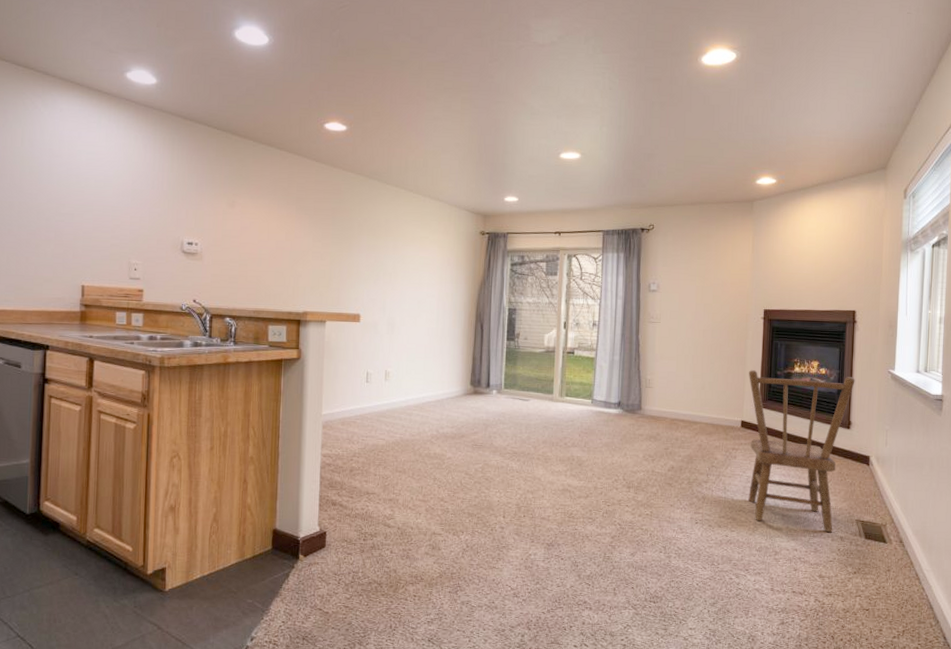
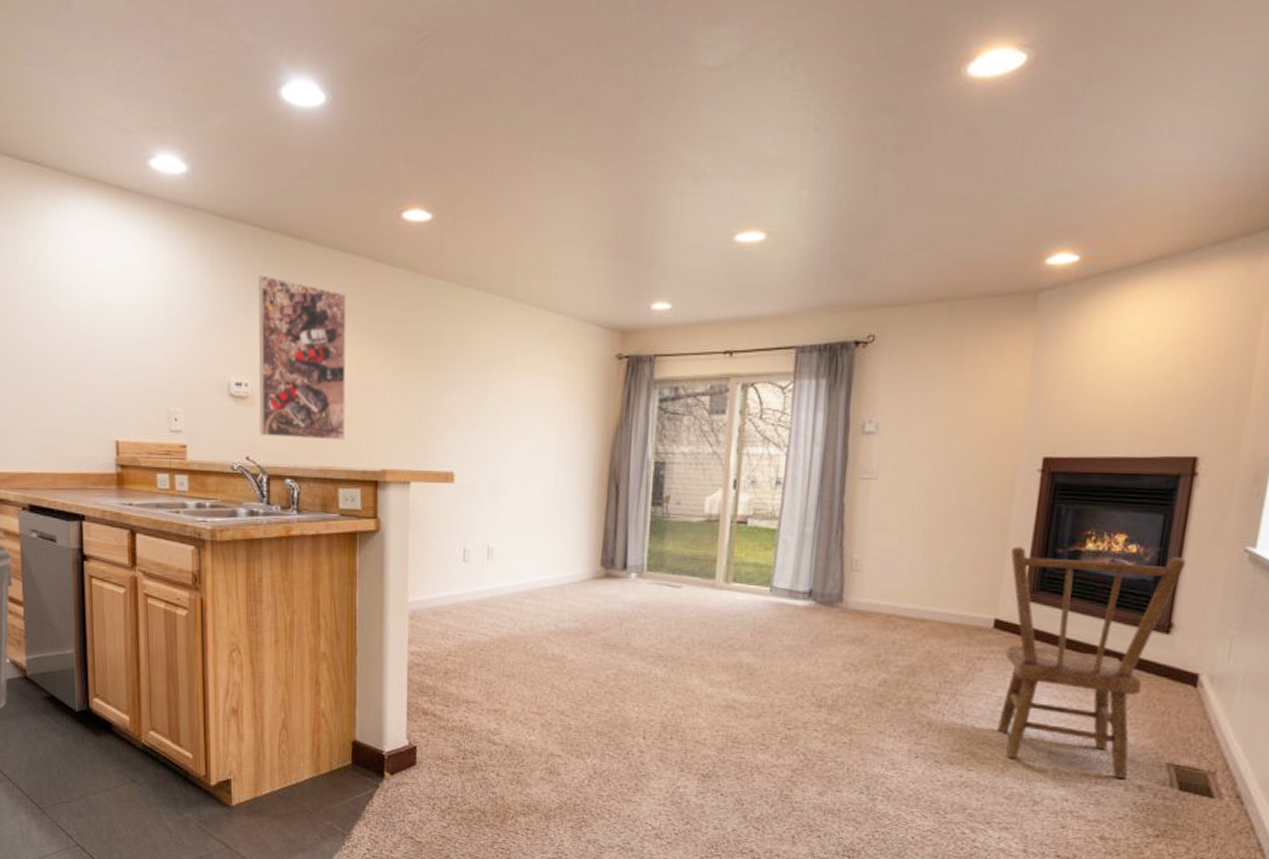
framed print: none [206,162,280,289] -> present [259,275,346,441]

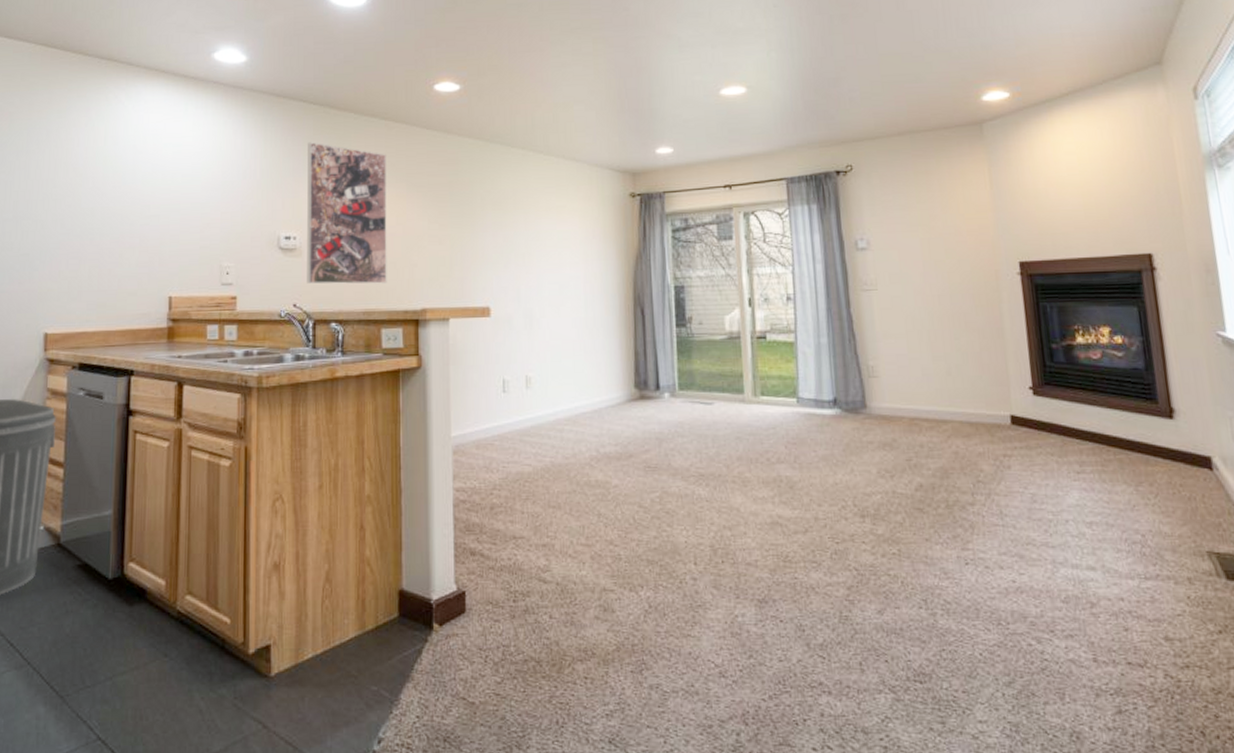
dining chair: present [997,547,1186,780] -> none [1011,344,1175,572]

